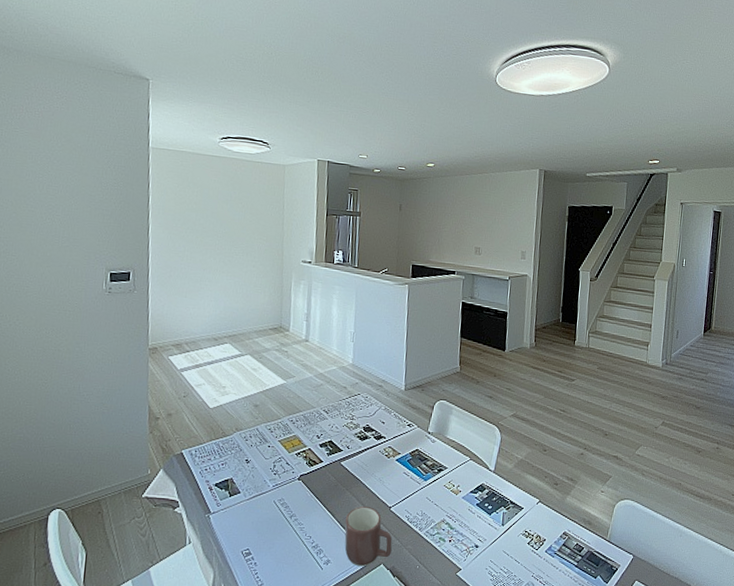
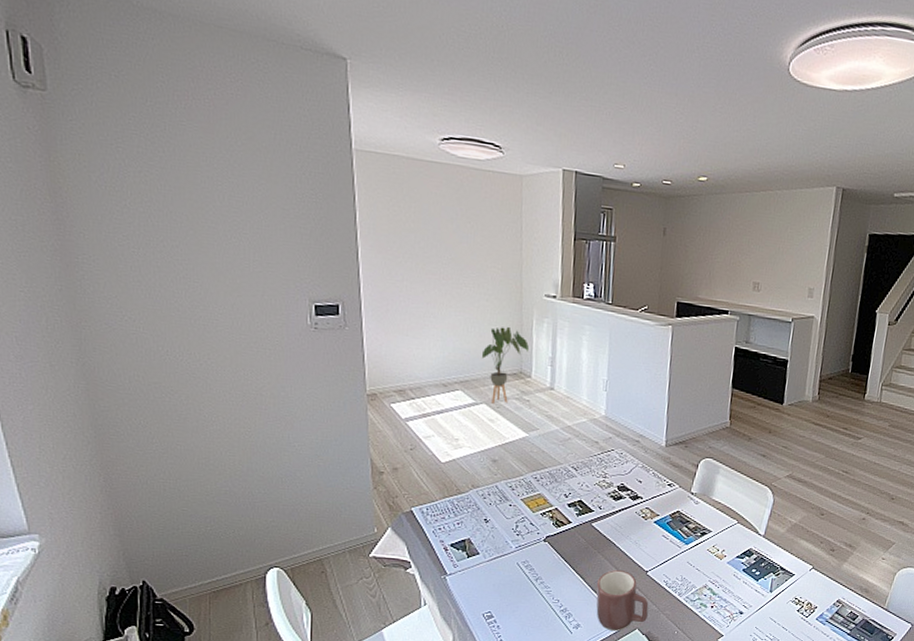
house plant: none [248,288,288,355] -> present [482,326,529,404]

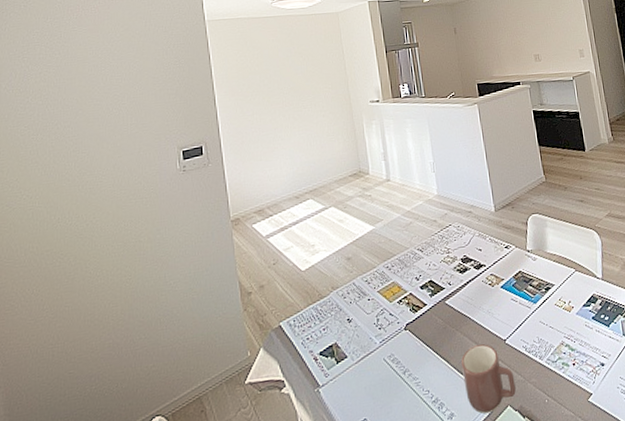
house plant: present [482,326,529,404] -> none [325,134,363,205]

